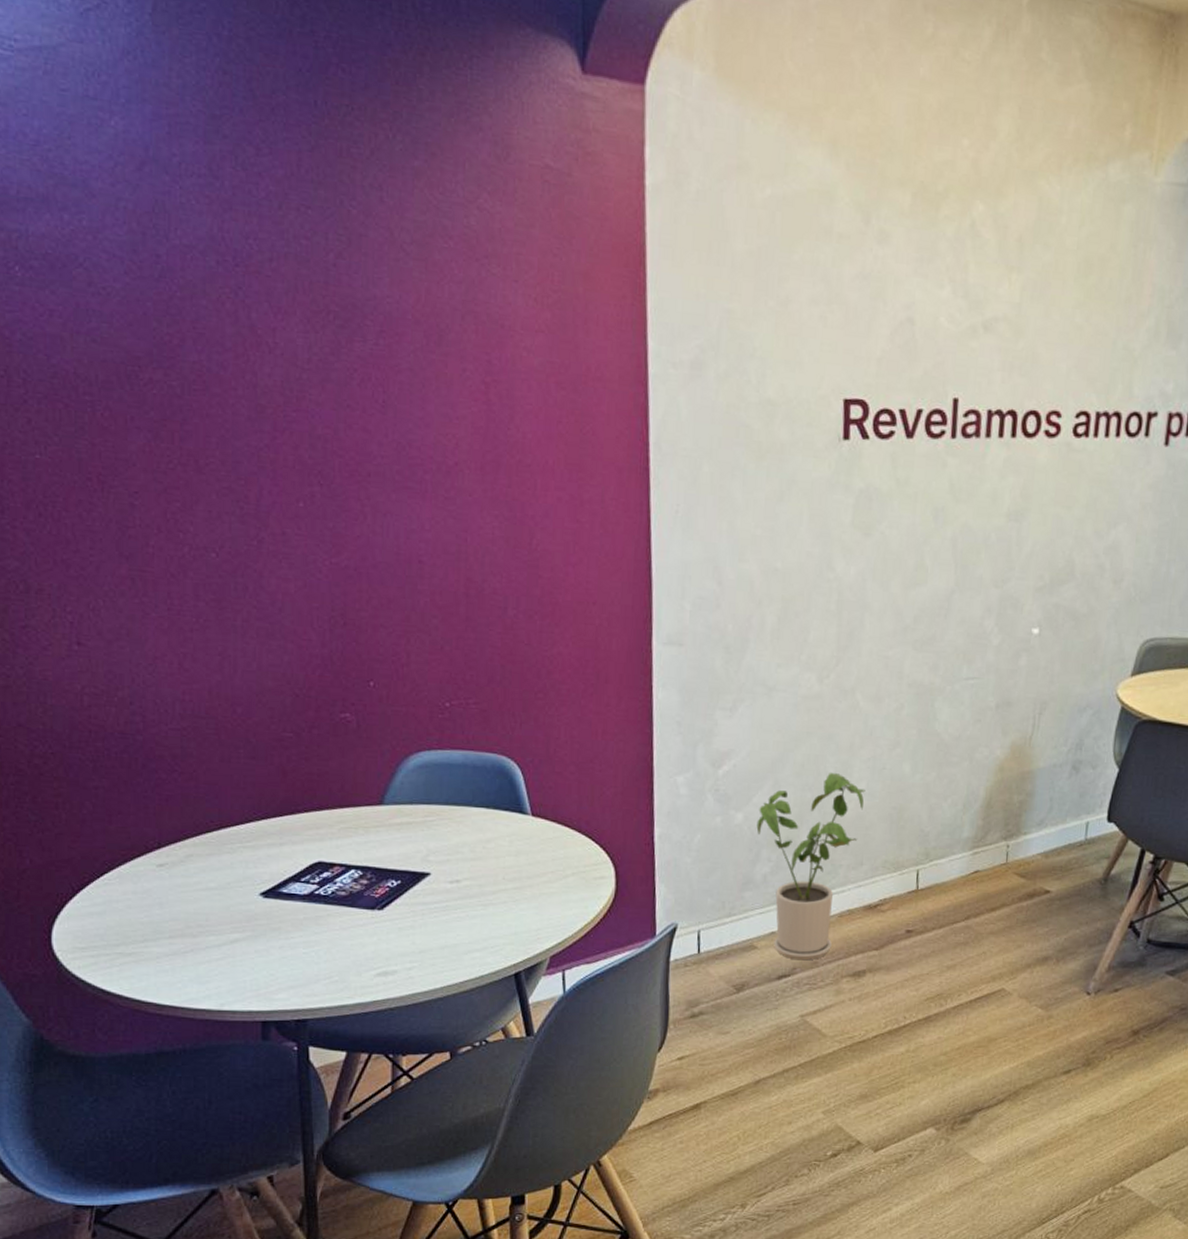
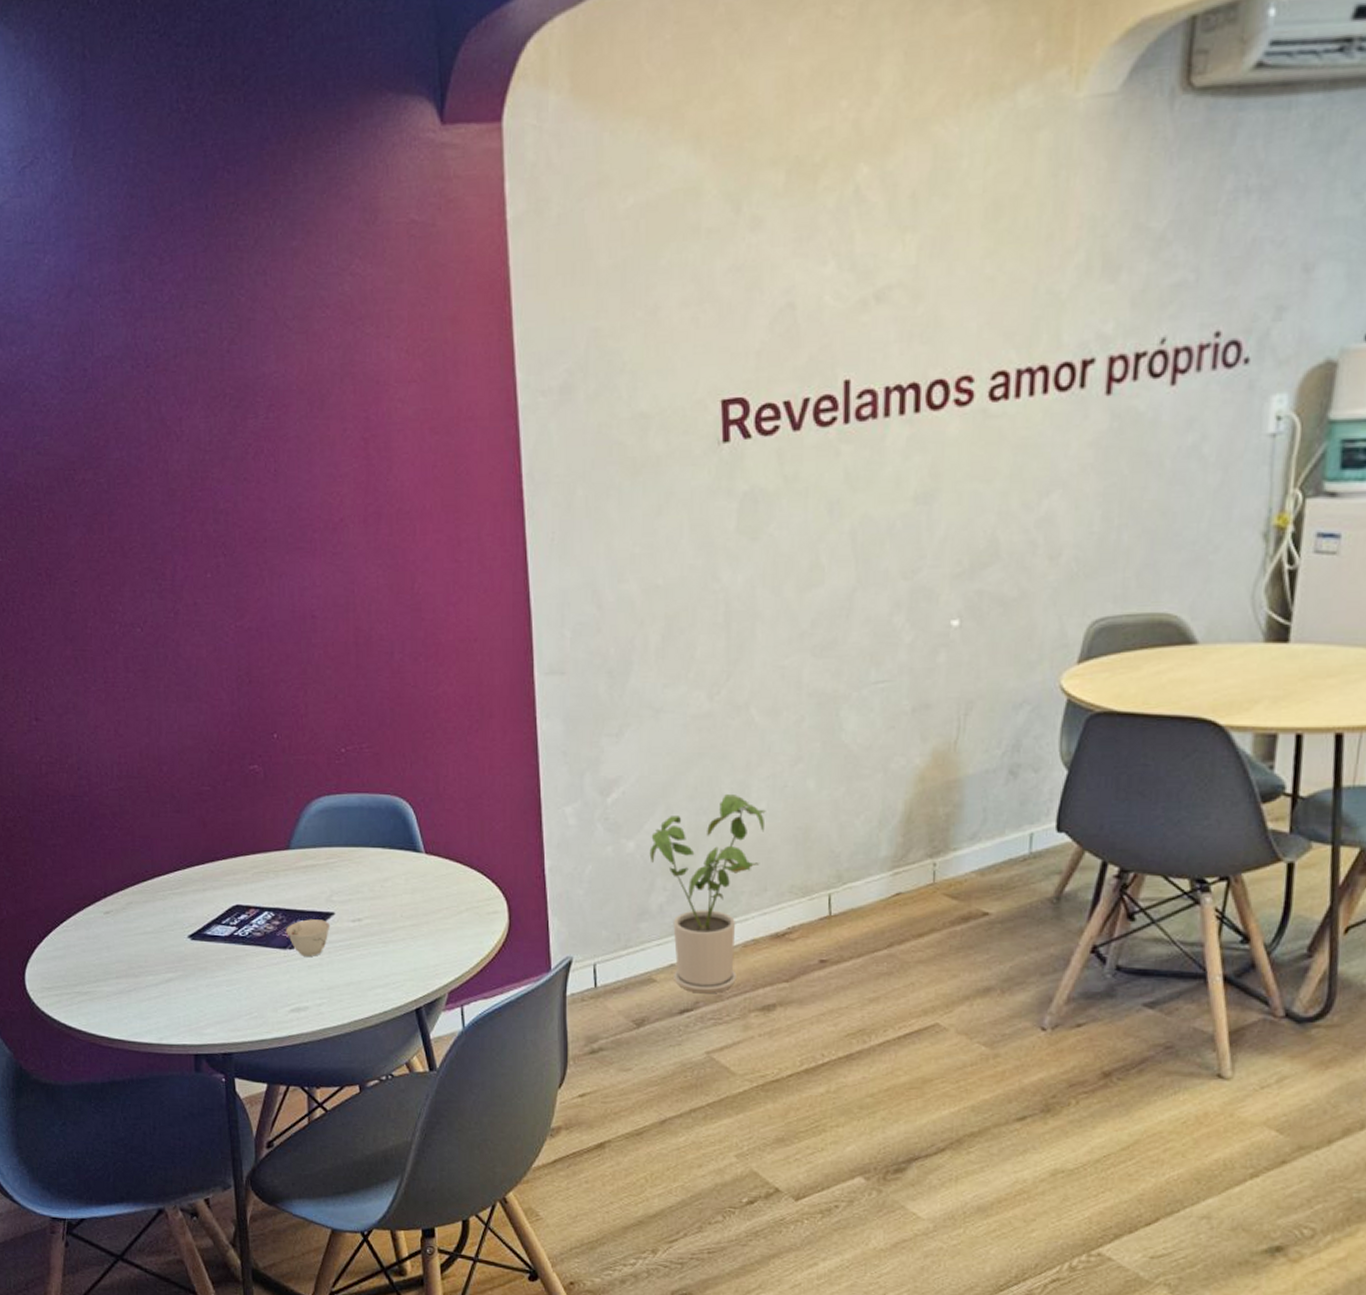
teacup: none [374,879,426,918] -> present [285,919,331,956]

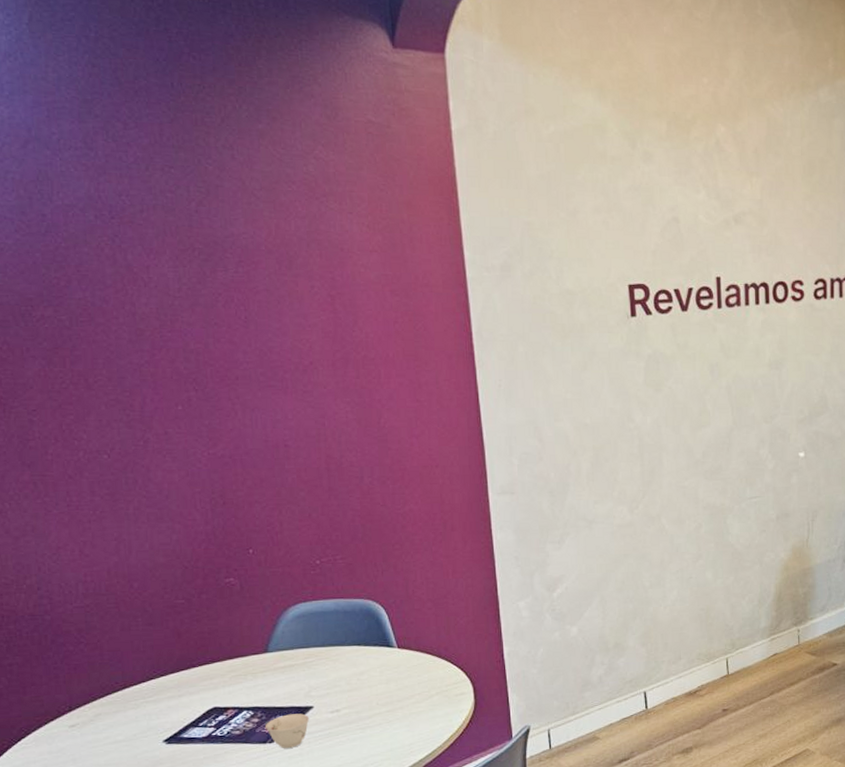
house plant: present [649,795,766,994] -> none [589,586,677,745]

